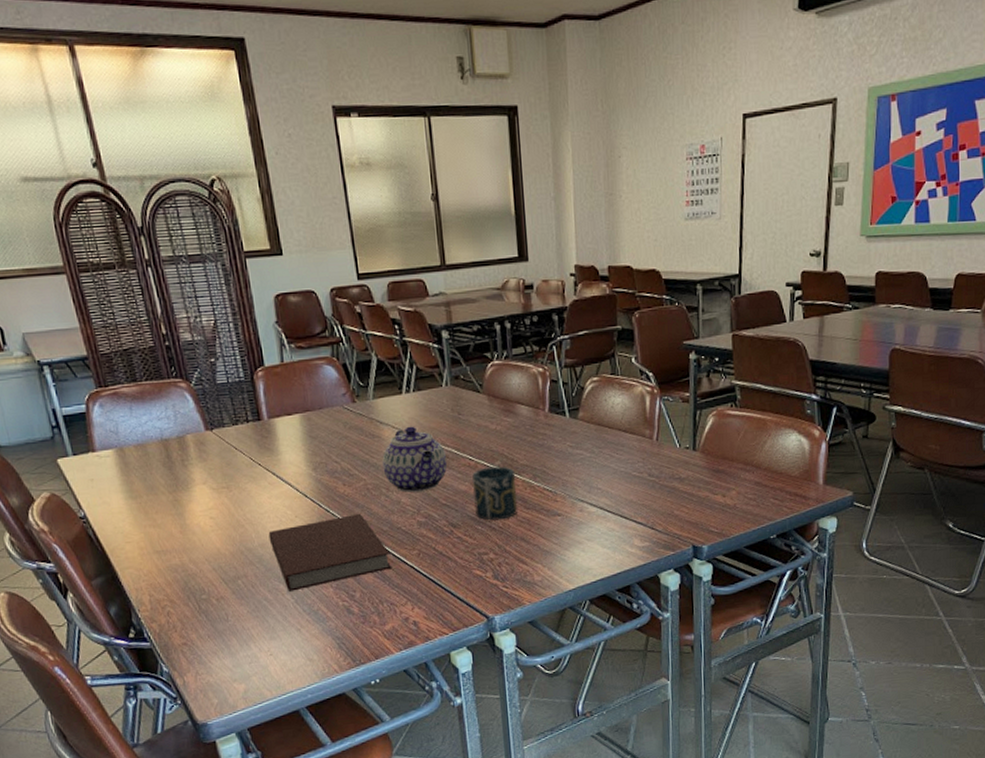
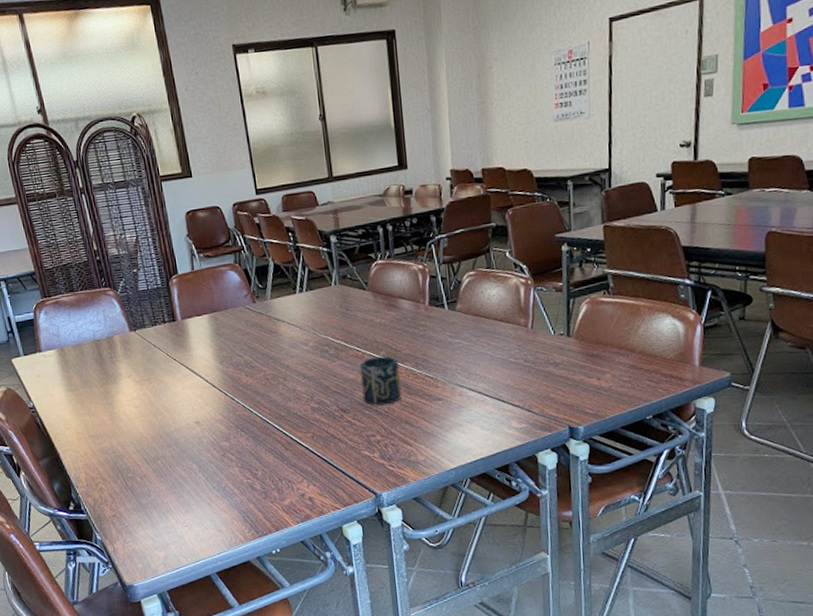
notebook: present [268,513,392,592] -> none [183,400,290,470]
teapot: present [382,426,448,493] -> none [279,322,338,382]

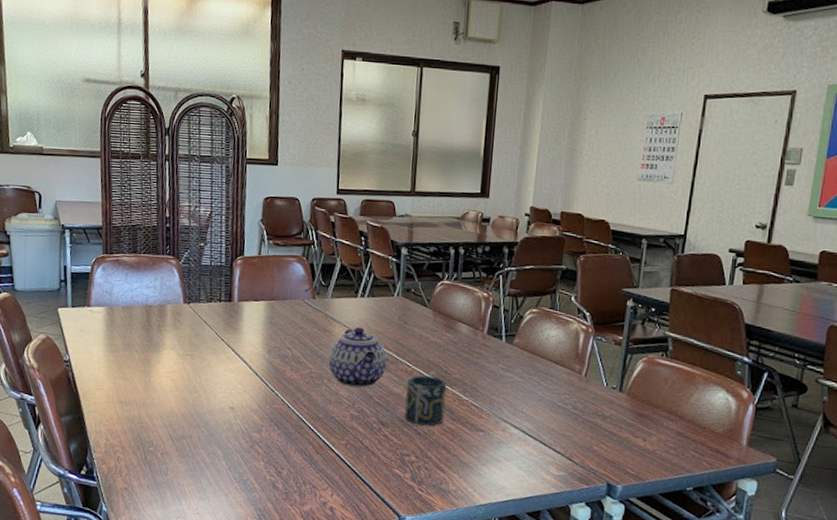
teapot: none [279,322,338,382] -> present [328,327,387,388]

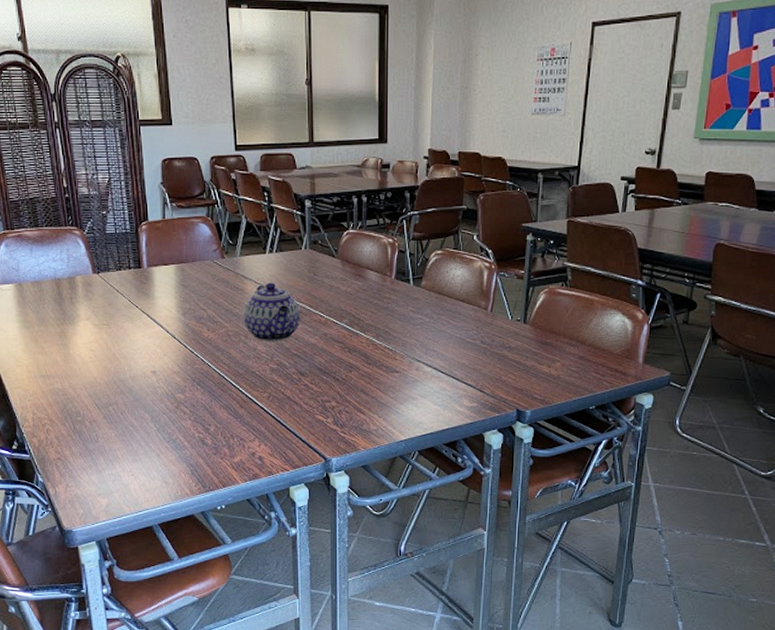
cup: present [404,375,447,426] -> none [322,324,361,372]

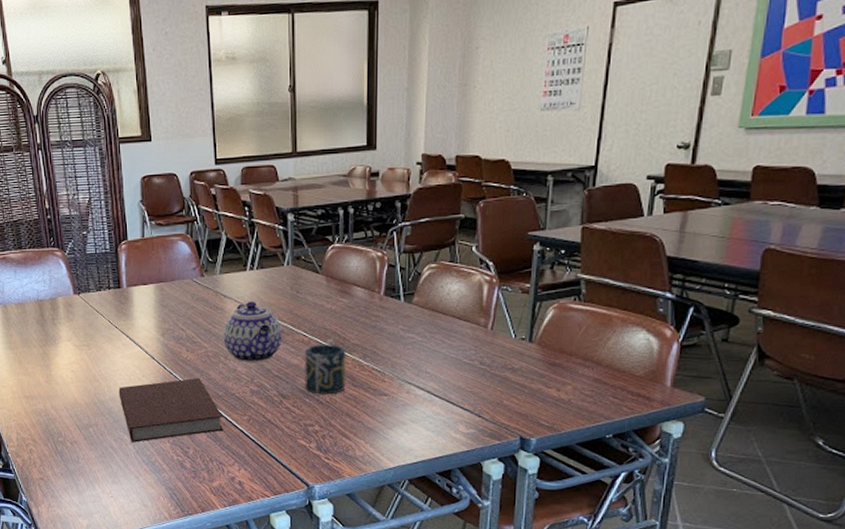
notebook: none [139,356,245,420] -> present [118,377,224,442]
cup: none [322,324,361,372] -> present [305,344,346,395]

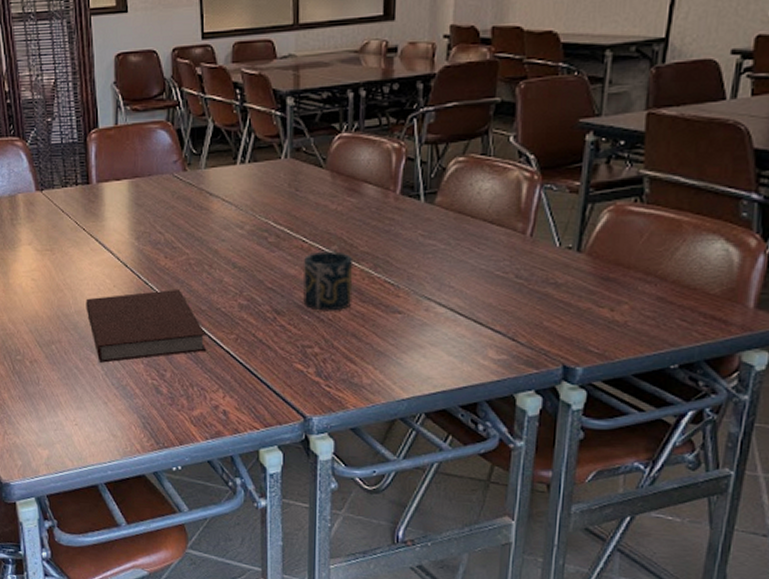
teapot: present [223,301,283,362] -> none [208,200,278,272]

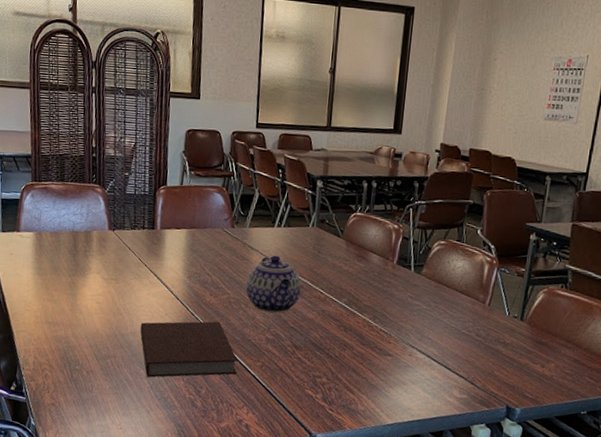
teapot: none [208,200,278,272] -> present [246,255,302,313]
cup: present [303,251,354,311] -> none [317,301,358,350]

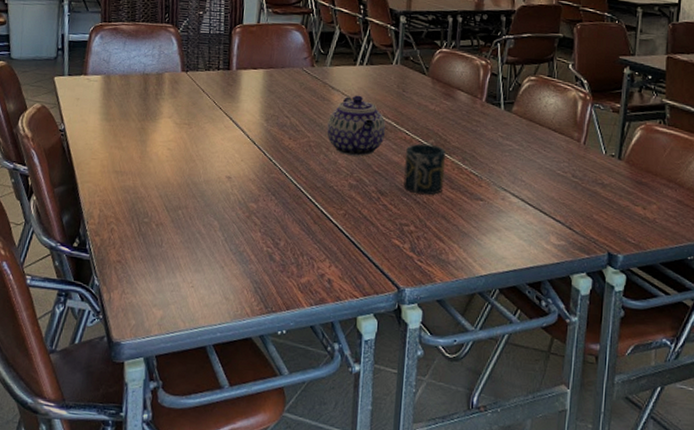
notebook: present [140,321,238,378] -> none [214,166,319,230]
cup: none [317,301,358,350] -> present [403,143,447,195]

